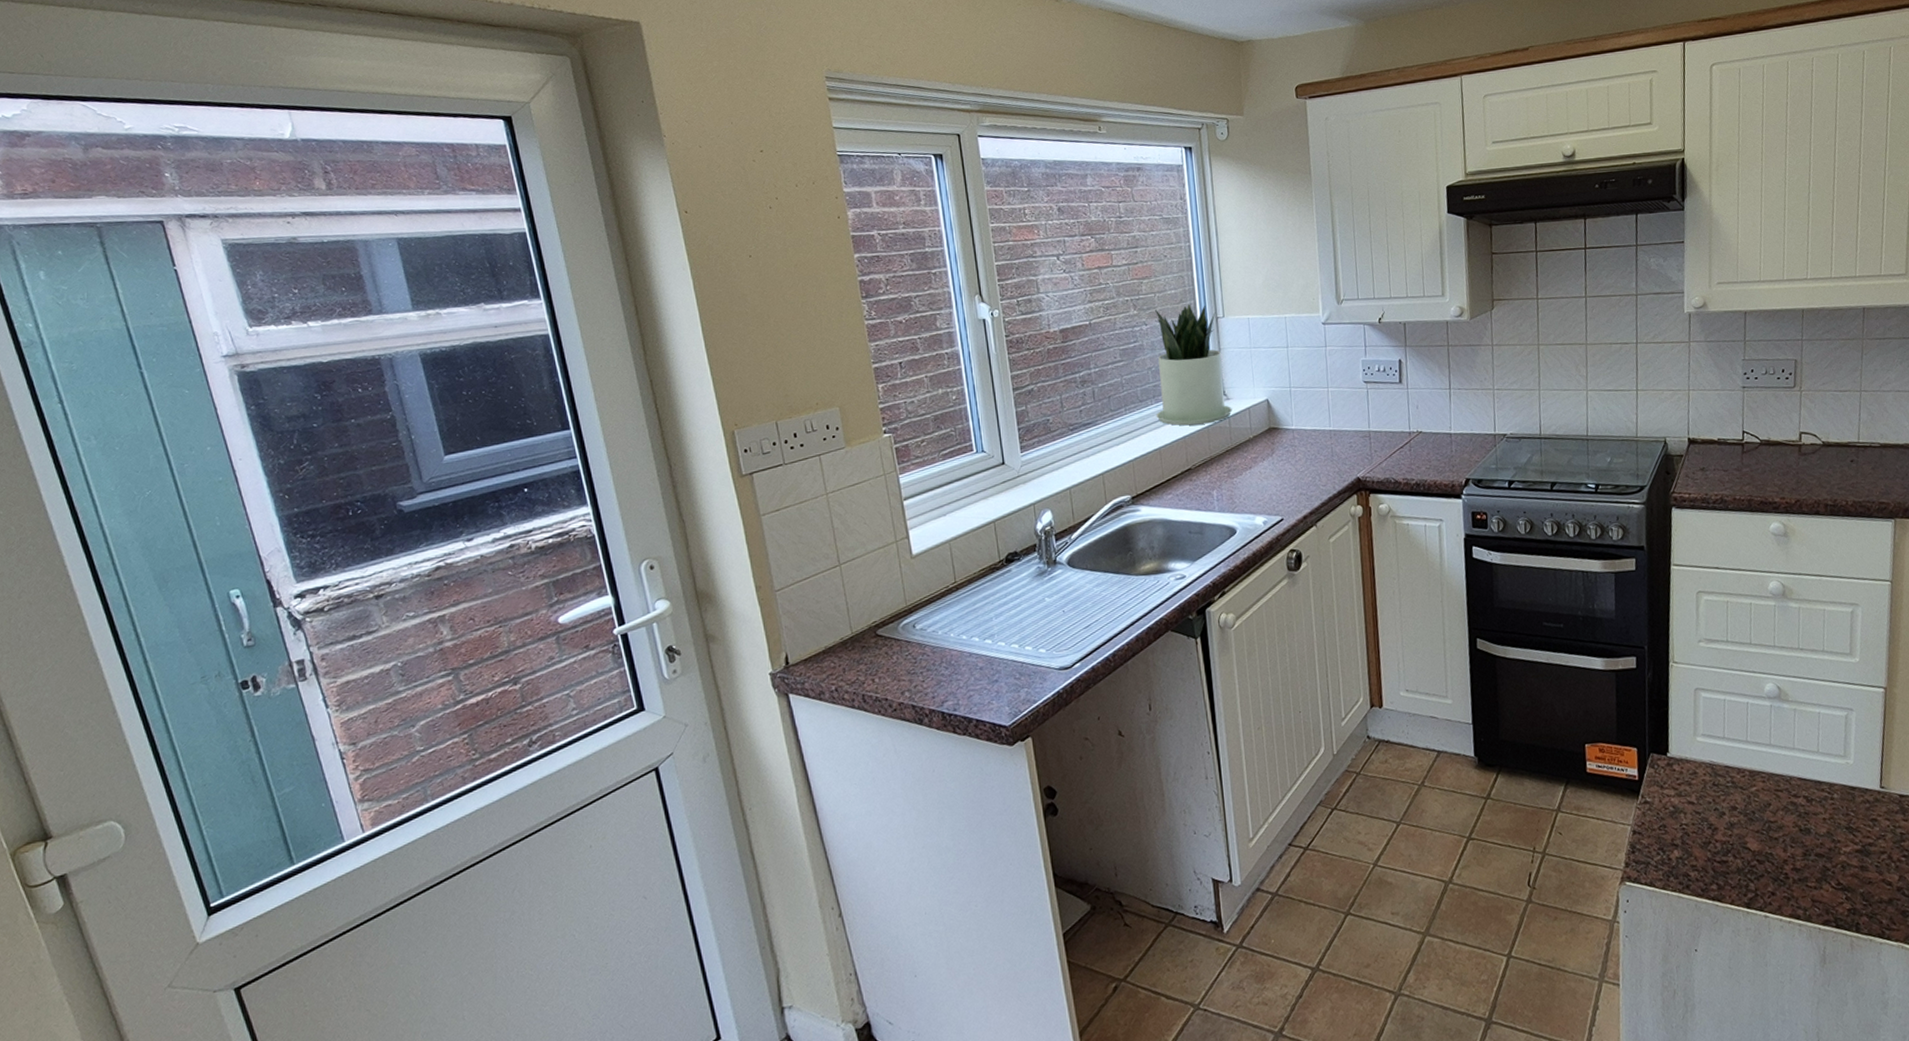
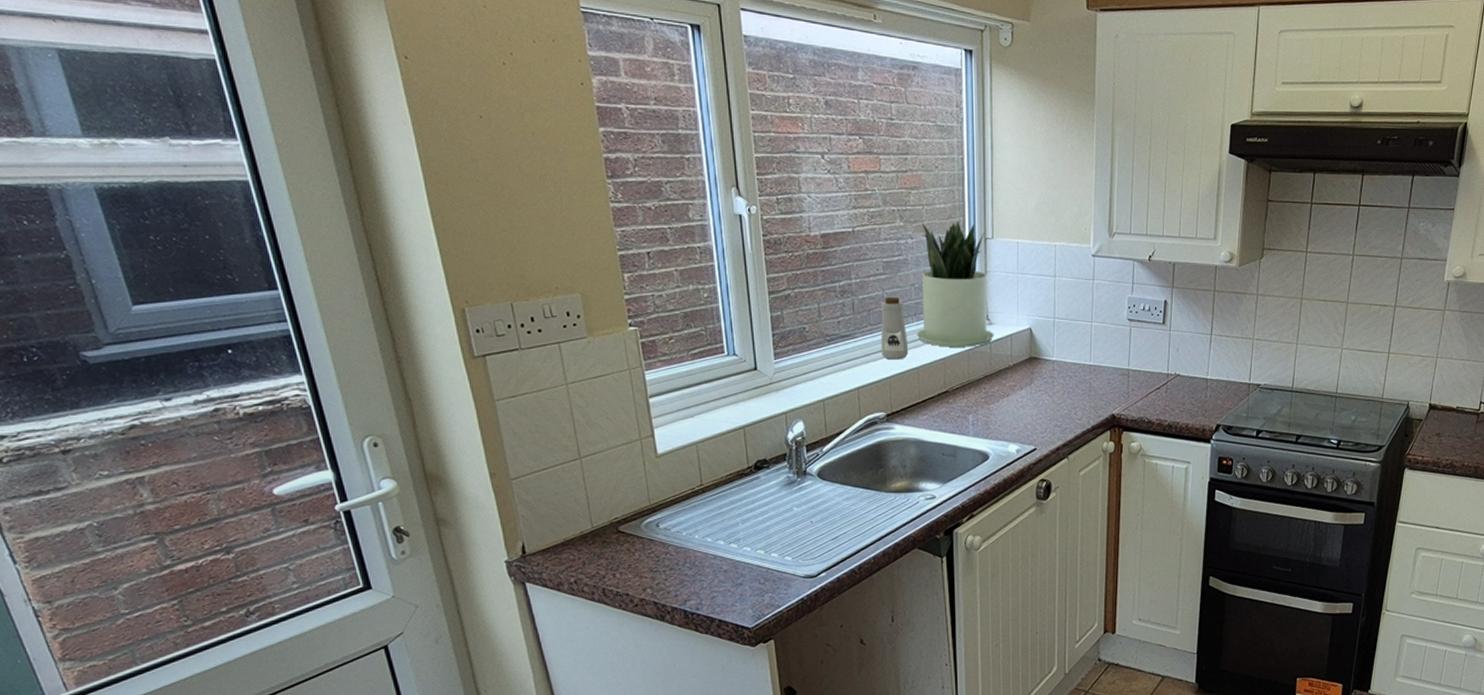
bottle: none [1120,382,1150,443] -> present [880,298,909,360]

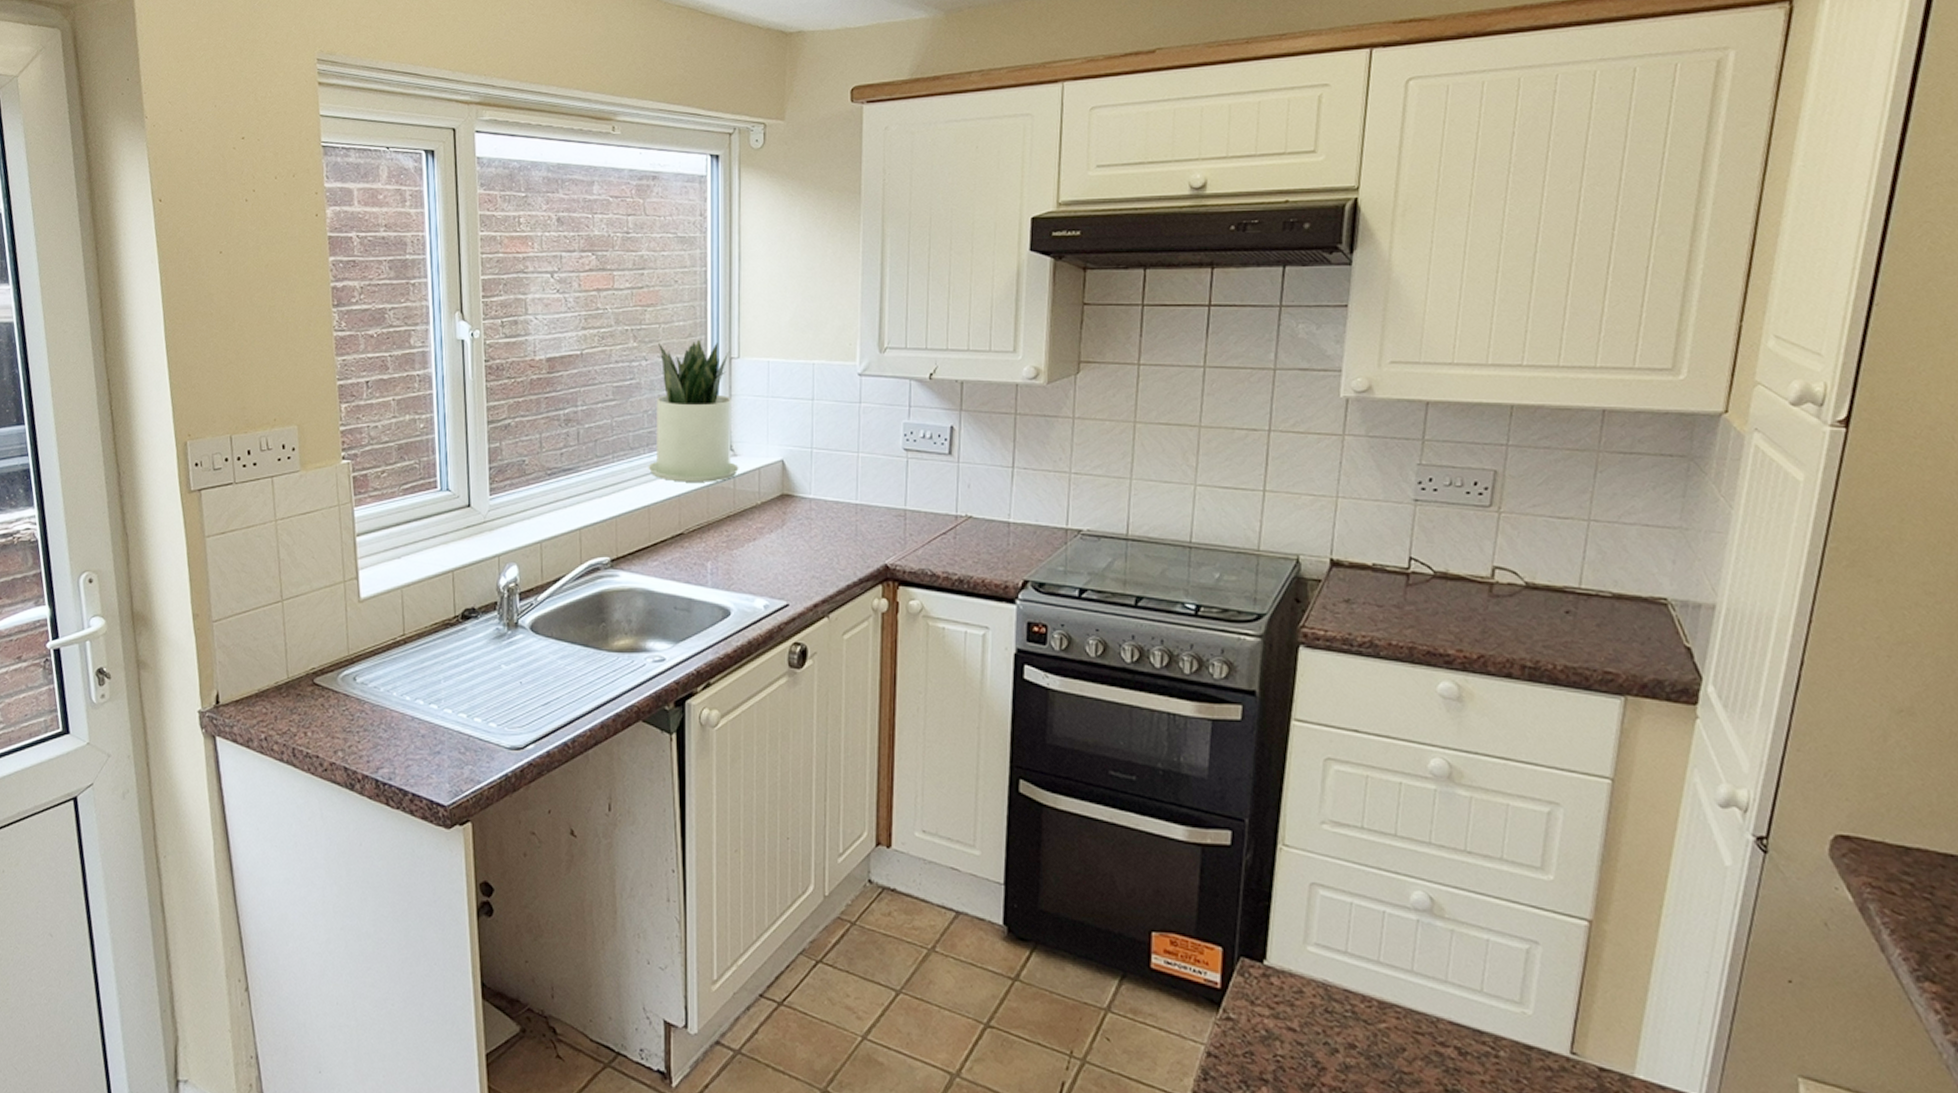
bottle: present [880,298,909,360] -> none [607,426,639,497]

